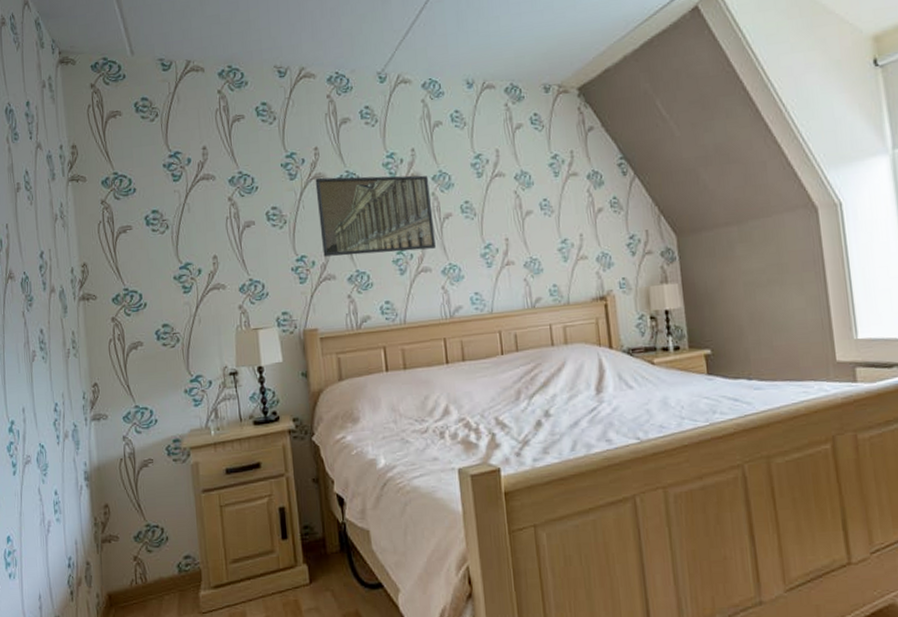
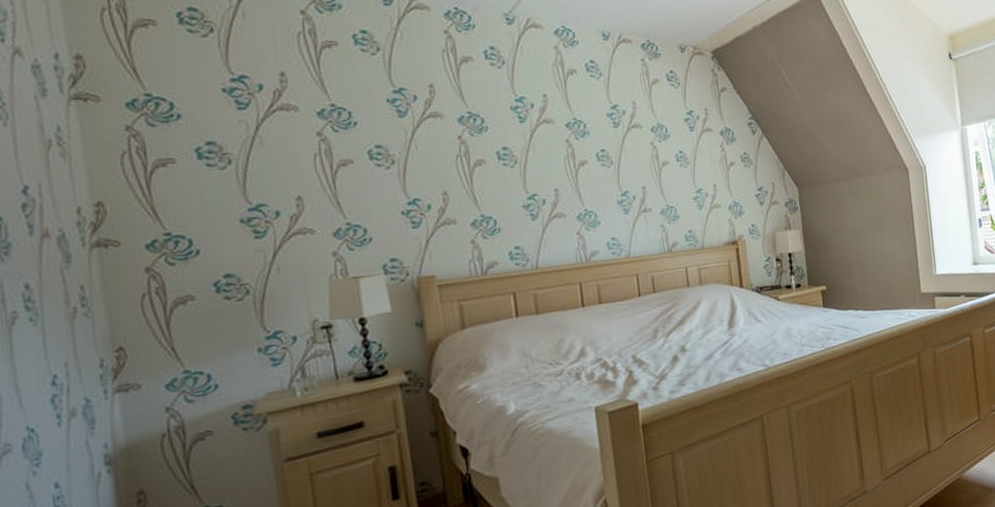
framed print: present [315,175,436,257] -> none [430,117,570,200]

